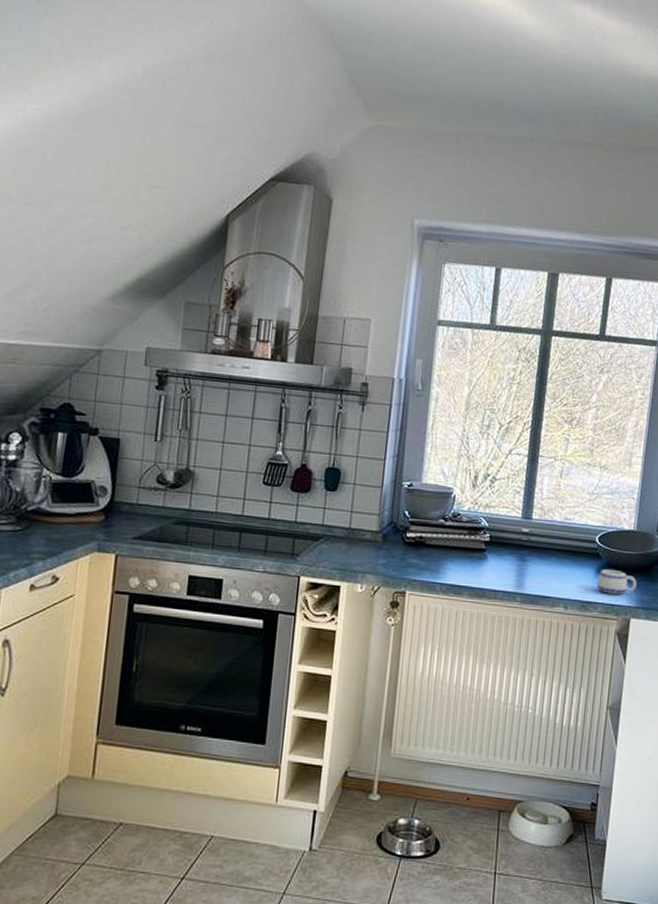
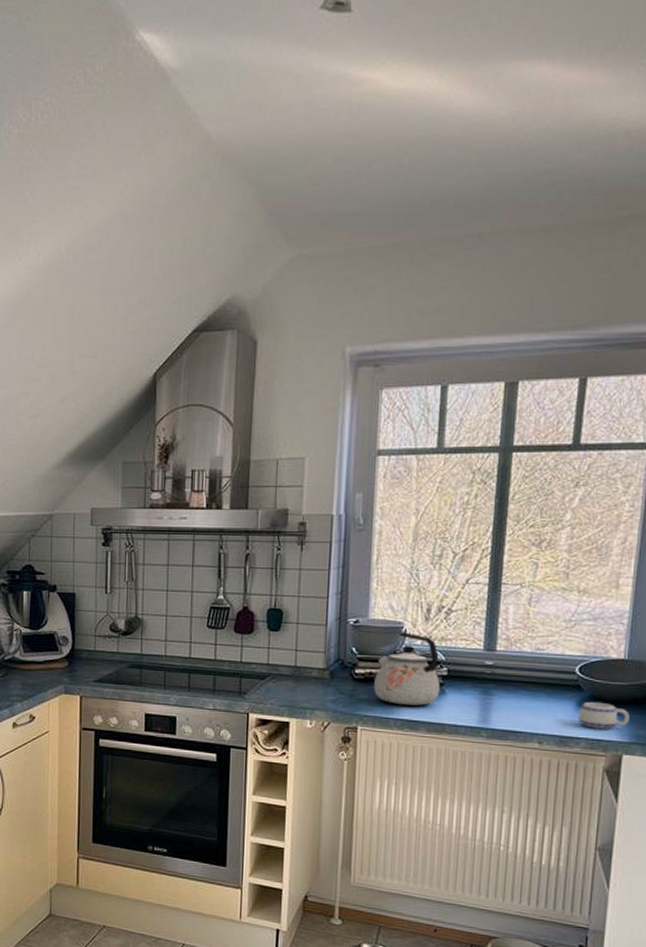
kettle: none [423,497,483,571] -> present [374,632,440,706]

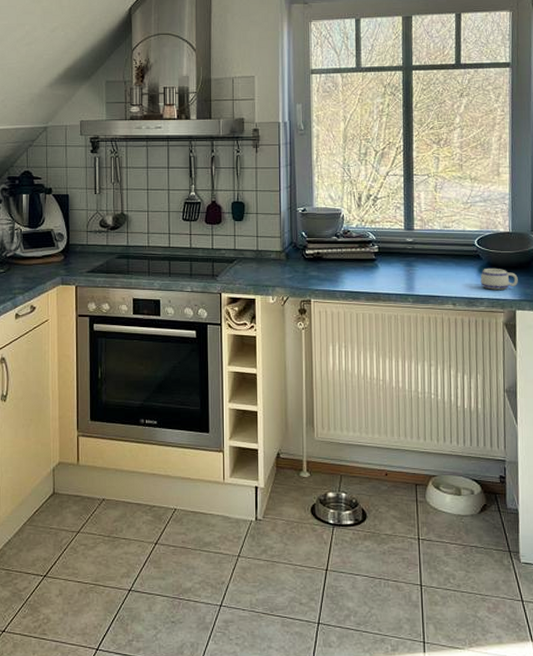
kettle: present [374,632,440,706] -> none [322,217,374,279]

